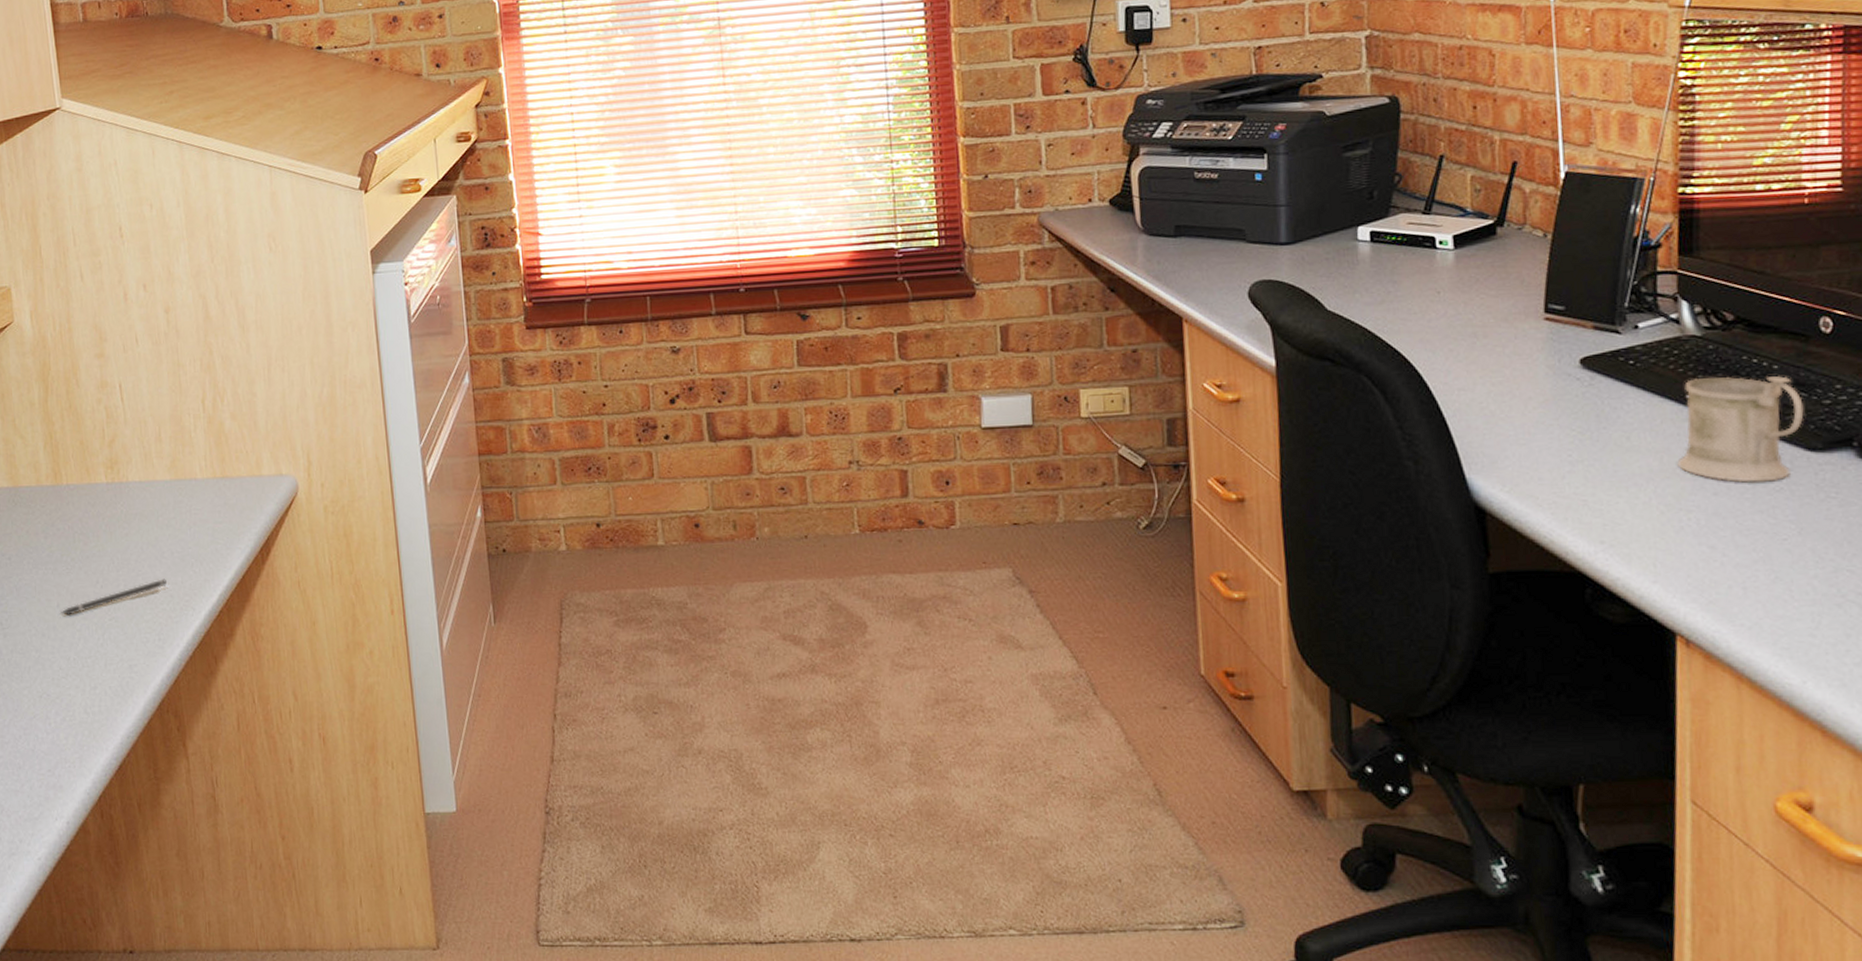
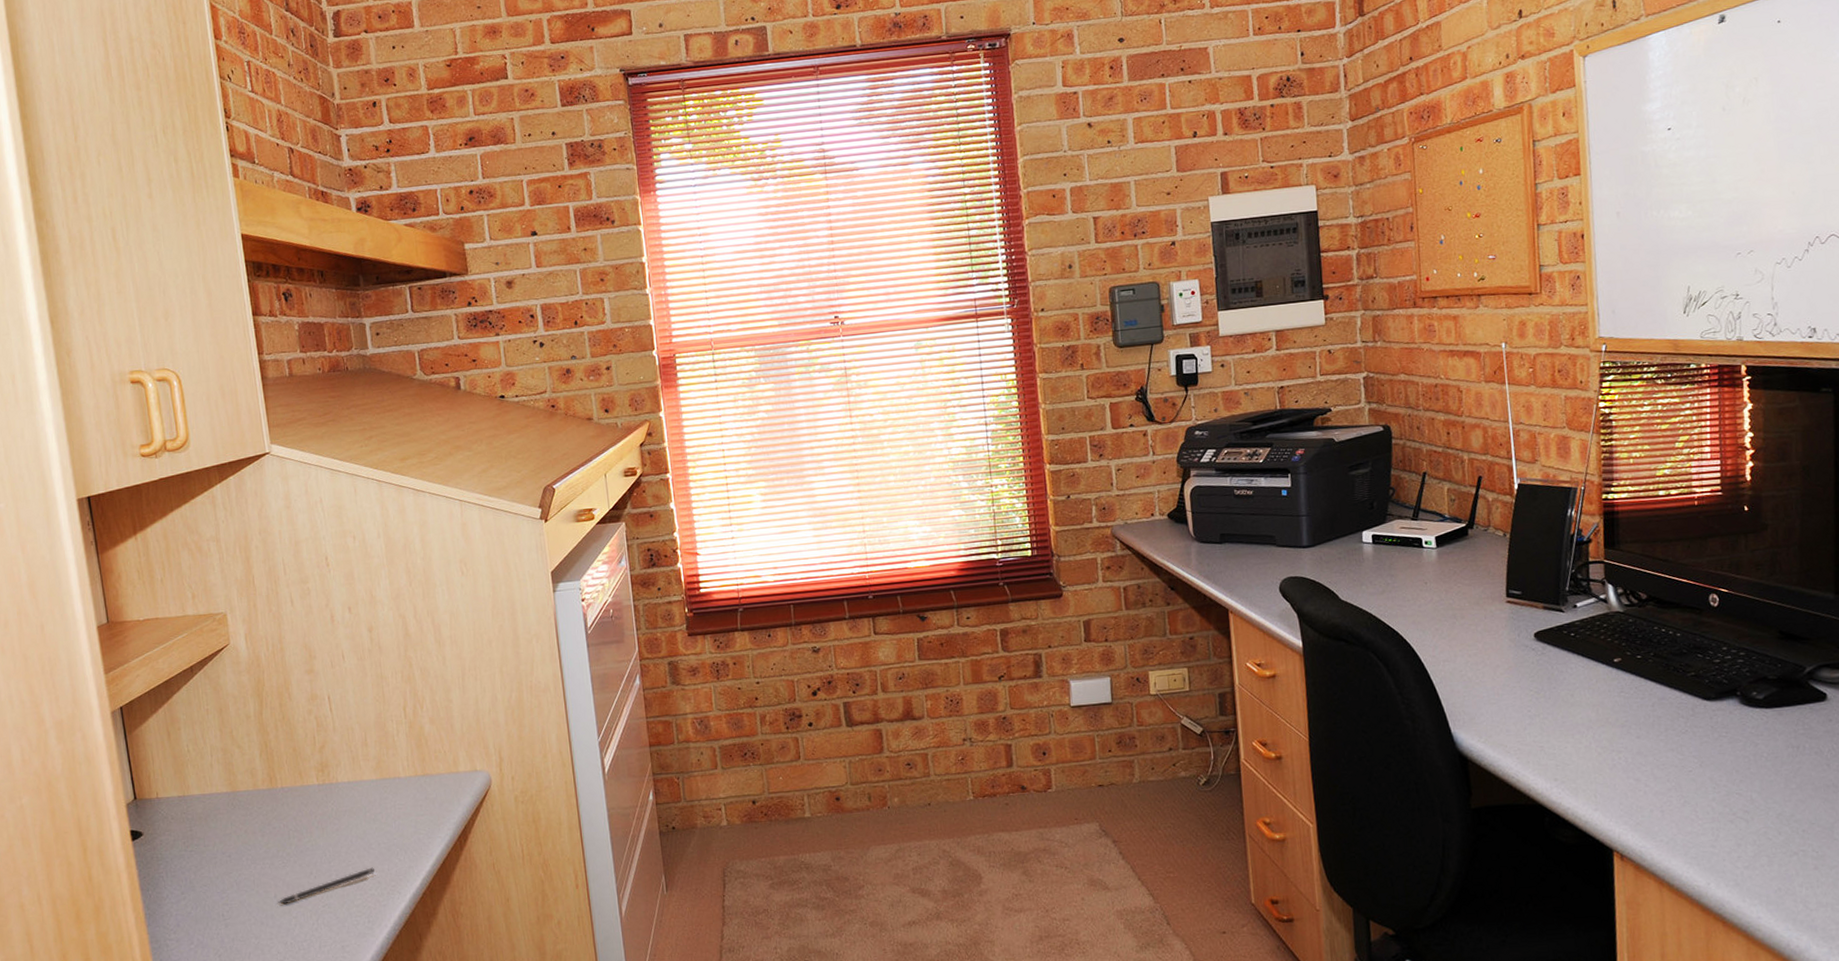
mug: present [1677,376,1804,482] -> none [1609,642,1701,727]

